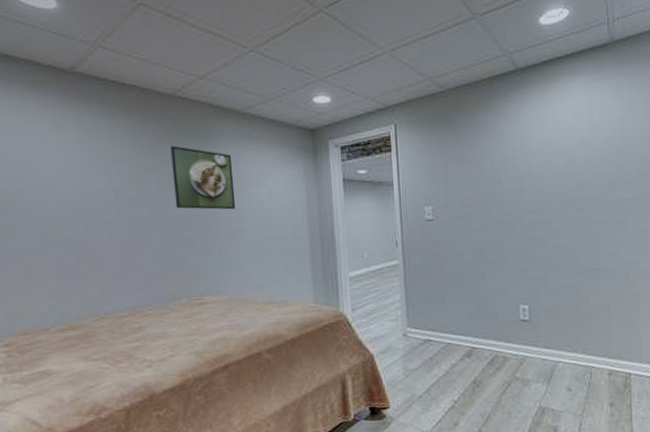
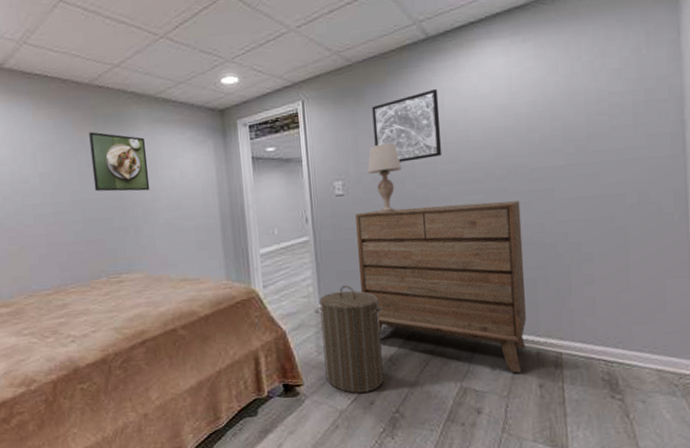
laundry hamper: none [407,309,469,415] -> present [319,285,384,393]
dresser: none [443,230,600,393] -> present [354,201,526,373]
table lamp: none [457,170,490,239] -> present [367,143,402,213]
wall art: none [463,120,528,190] -> present [372,89,442,162]

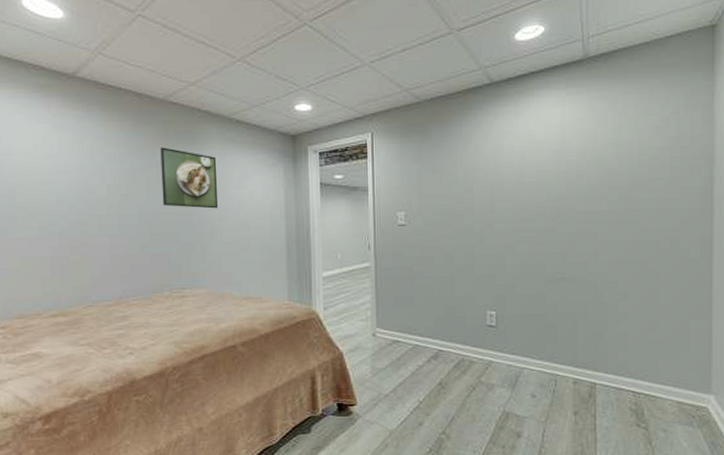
laundry hamper: present [319,285,384,393] -> none [377,311,436,414]
dresser: present [354,201,526,373] -> none [414,240,567,401]
table lamp: present [367,143,402,213] -> none [429,179,461,244]
wall art: present [372,89,442,162] -> none [437,132,499,198]

